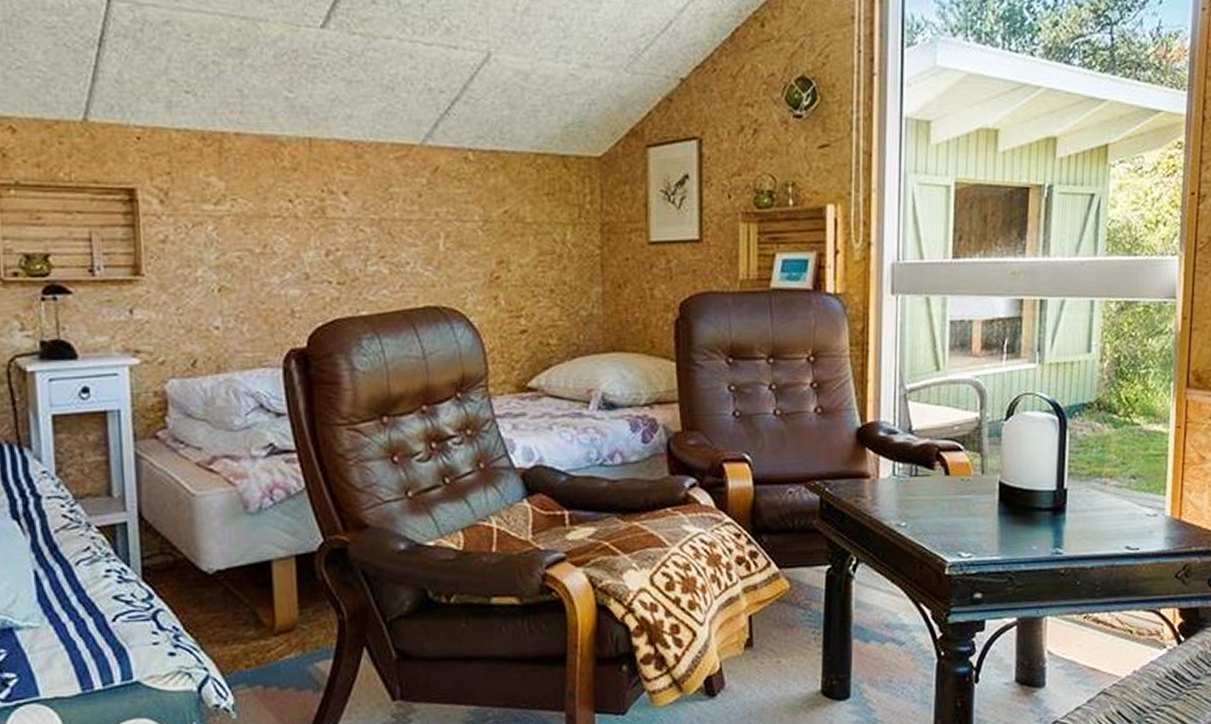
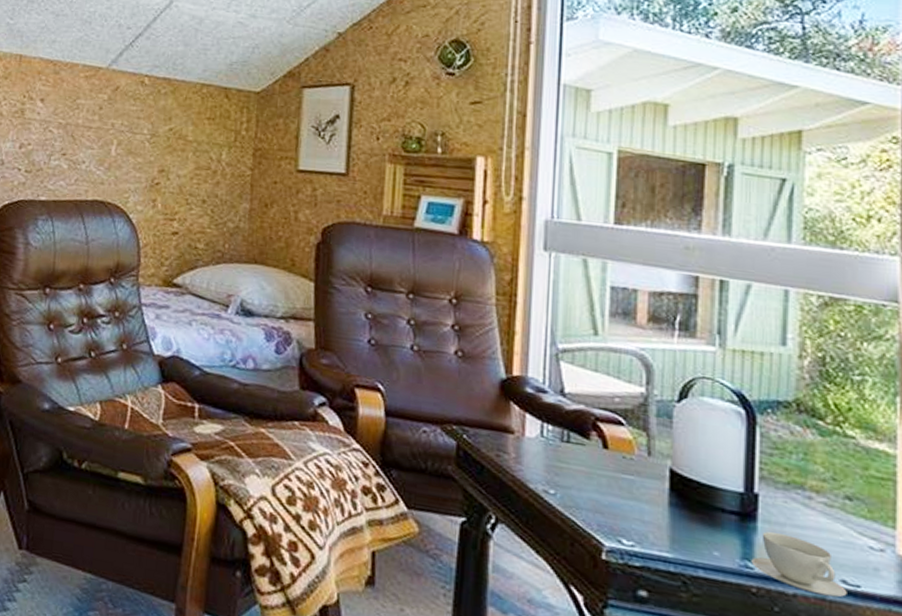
teacup: none [1061,519,1130,563] -> present [751,531,847,598]

